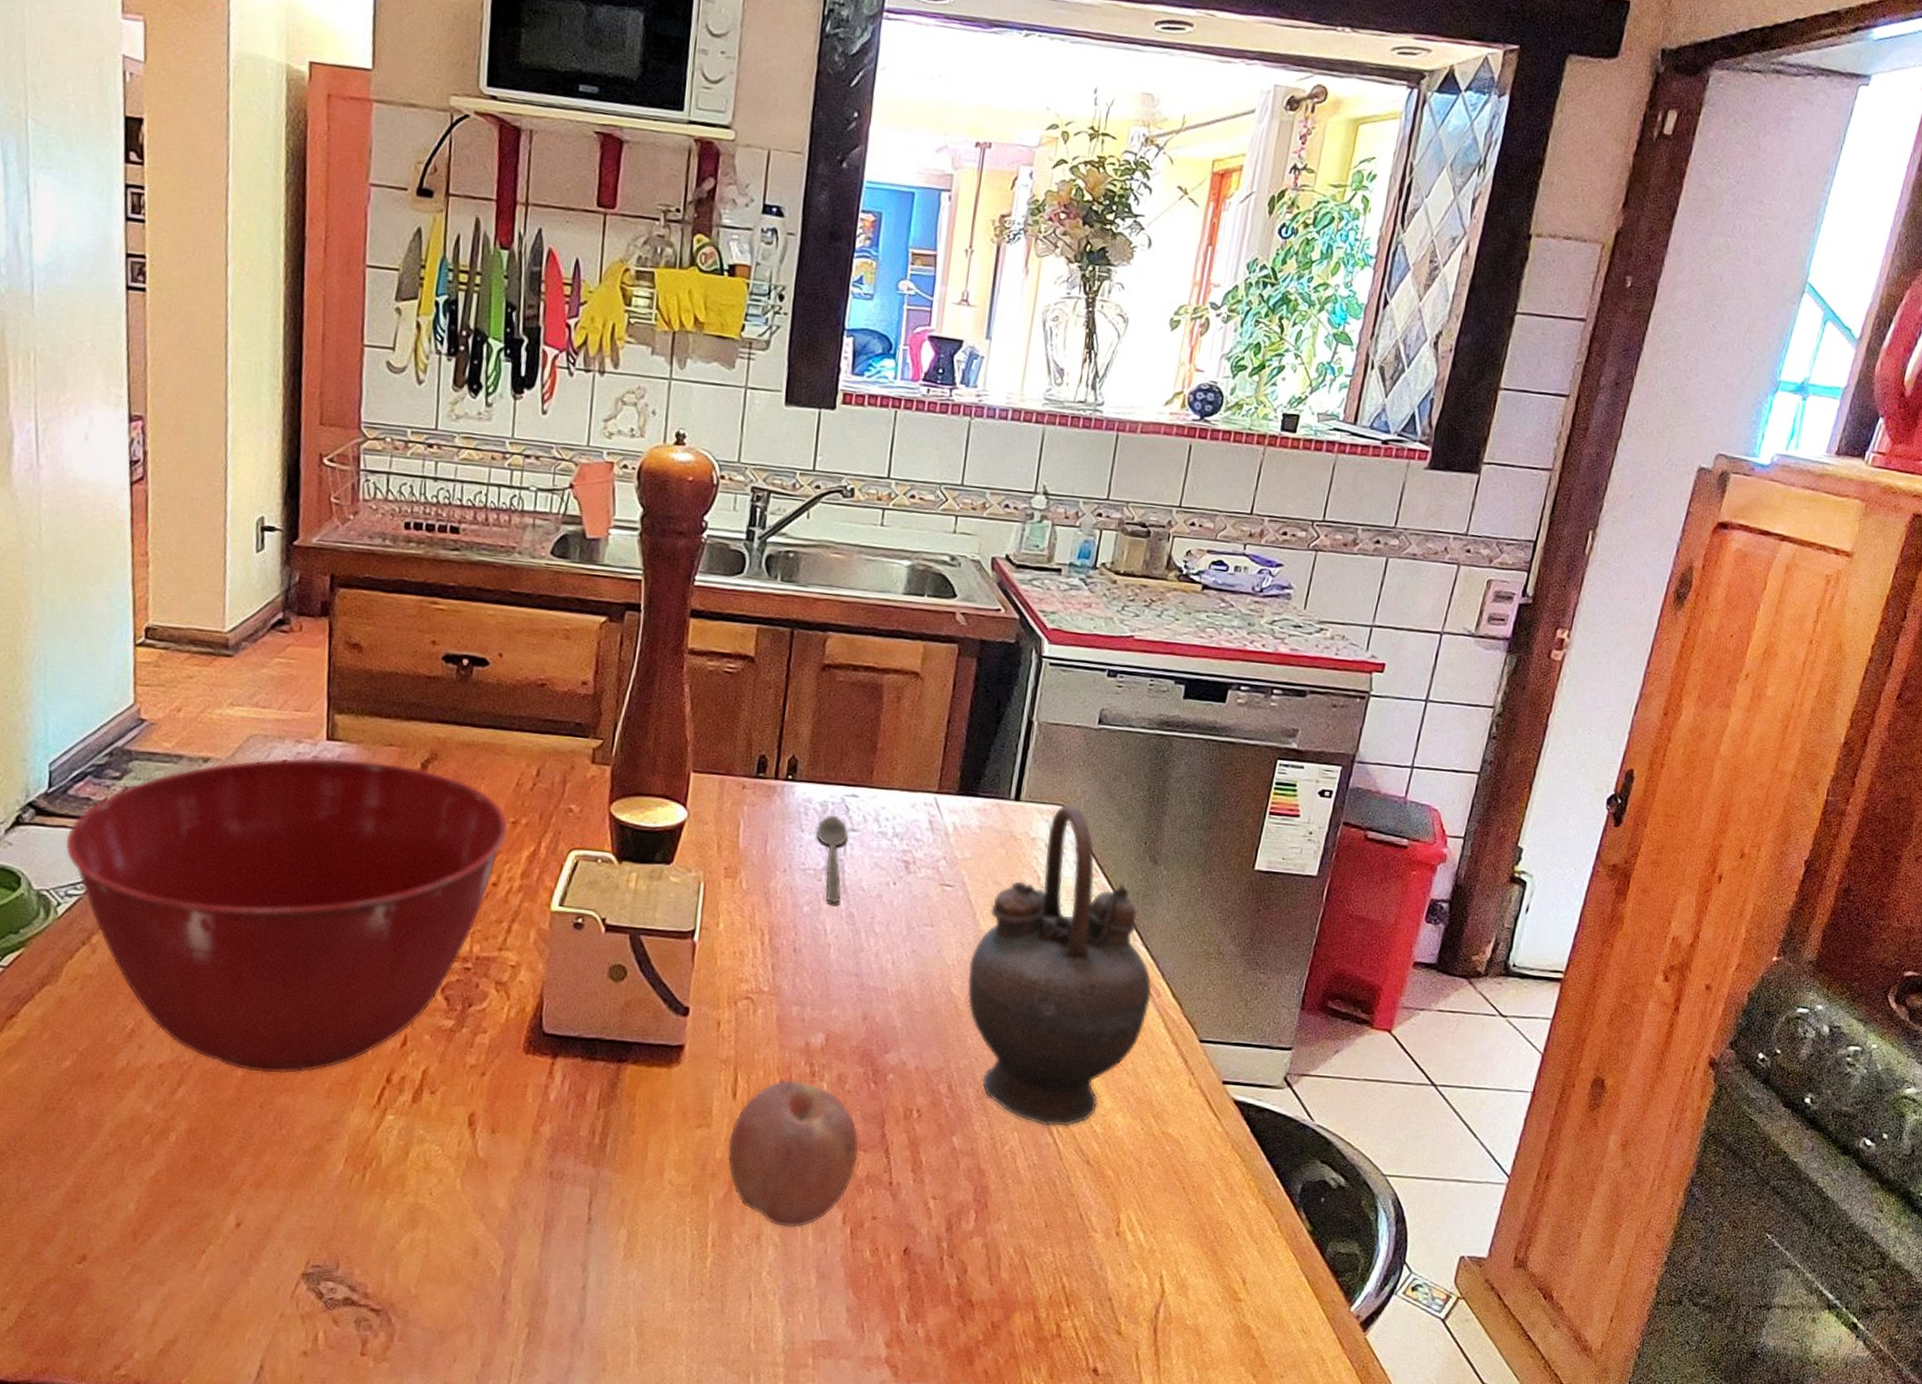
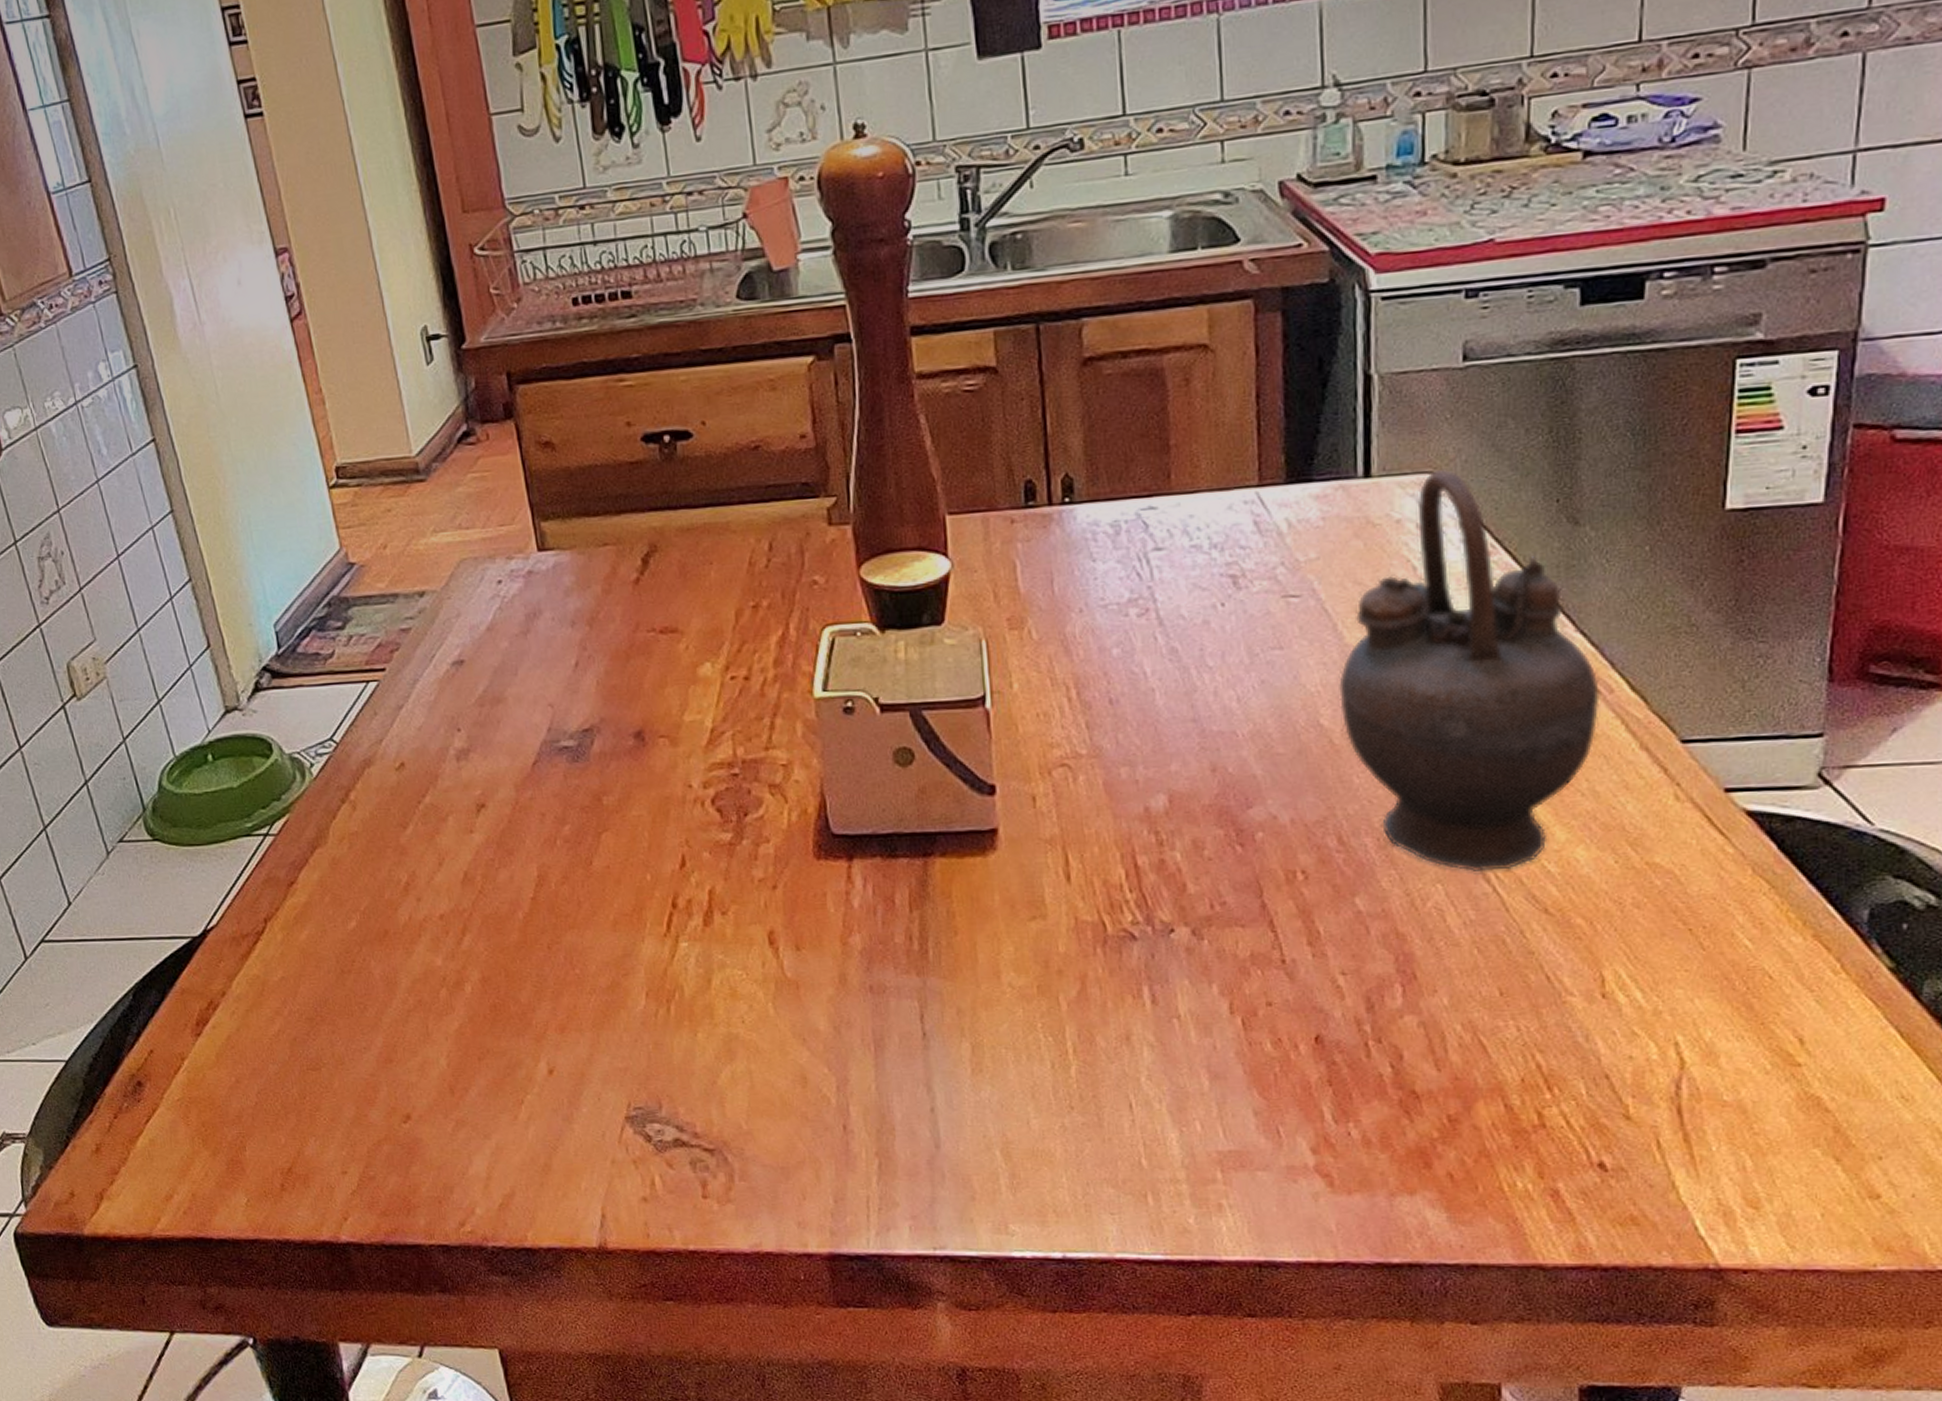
mixing bowl: present [66,758,508,1074] -> none [304,564,750,913]
fruit: present [728,1079,859,1228] -> none [1071,853,1235,1025]
spoon: present [815,814,849,904] -> none [1110,535,1157,640]

